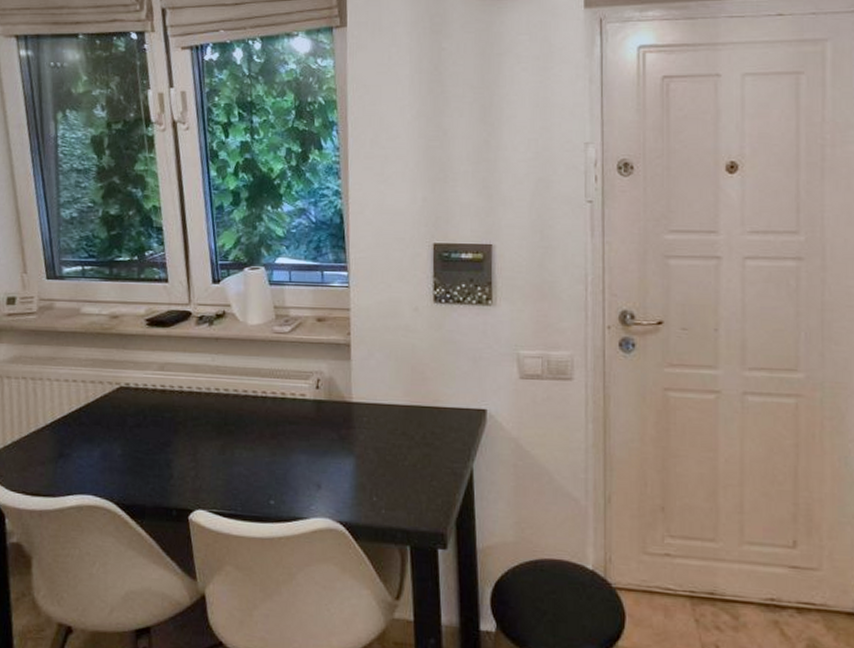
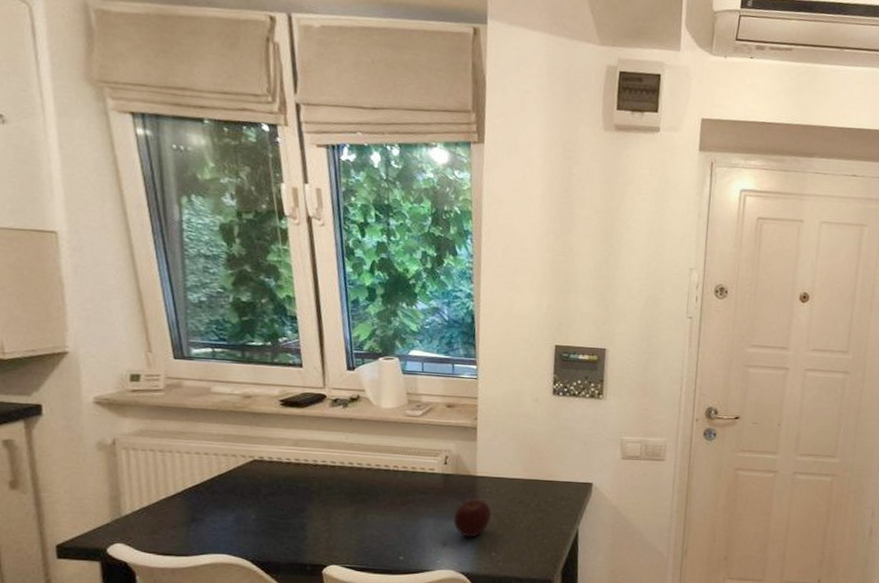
apple: none [328,431,370,478] -> present [453,500,491,538]

